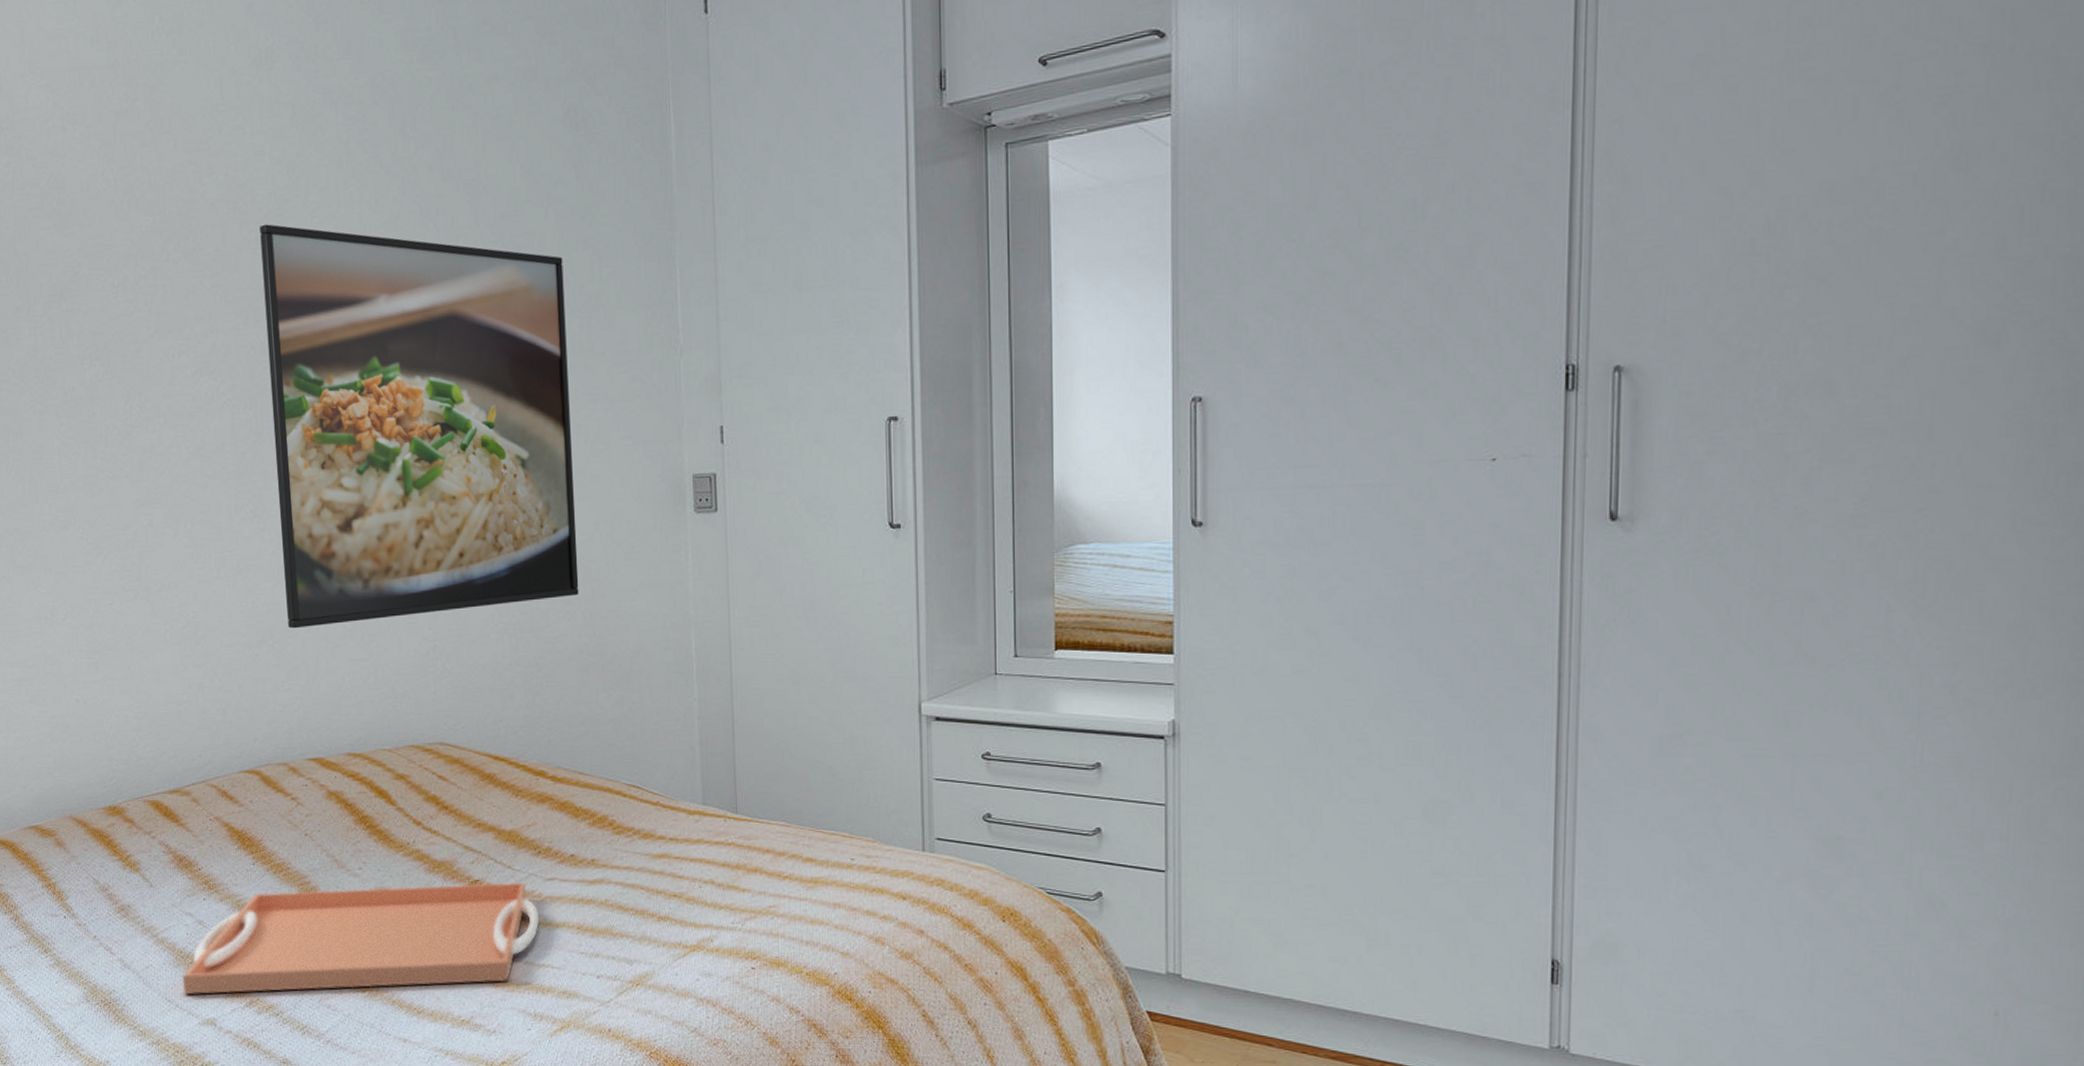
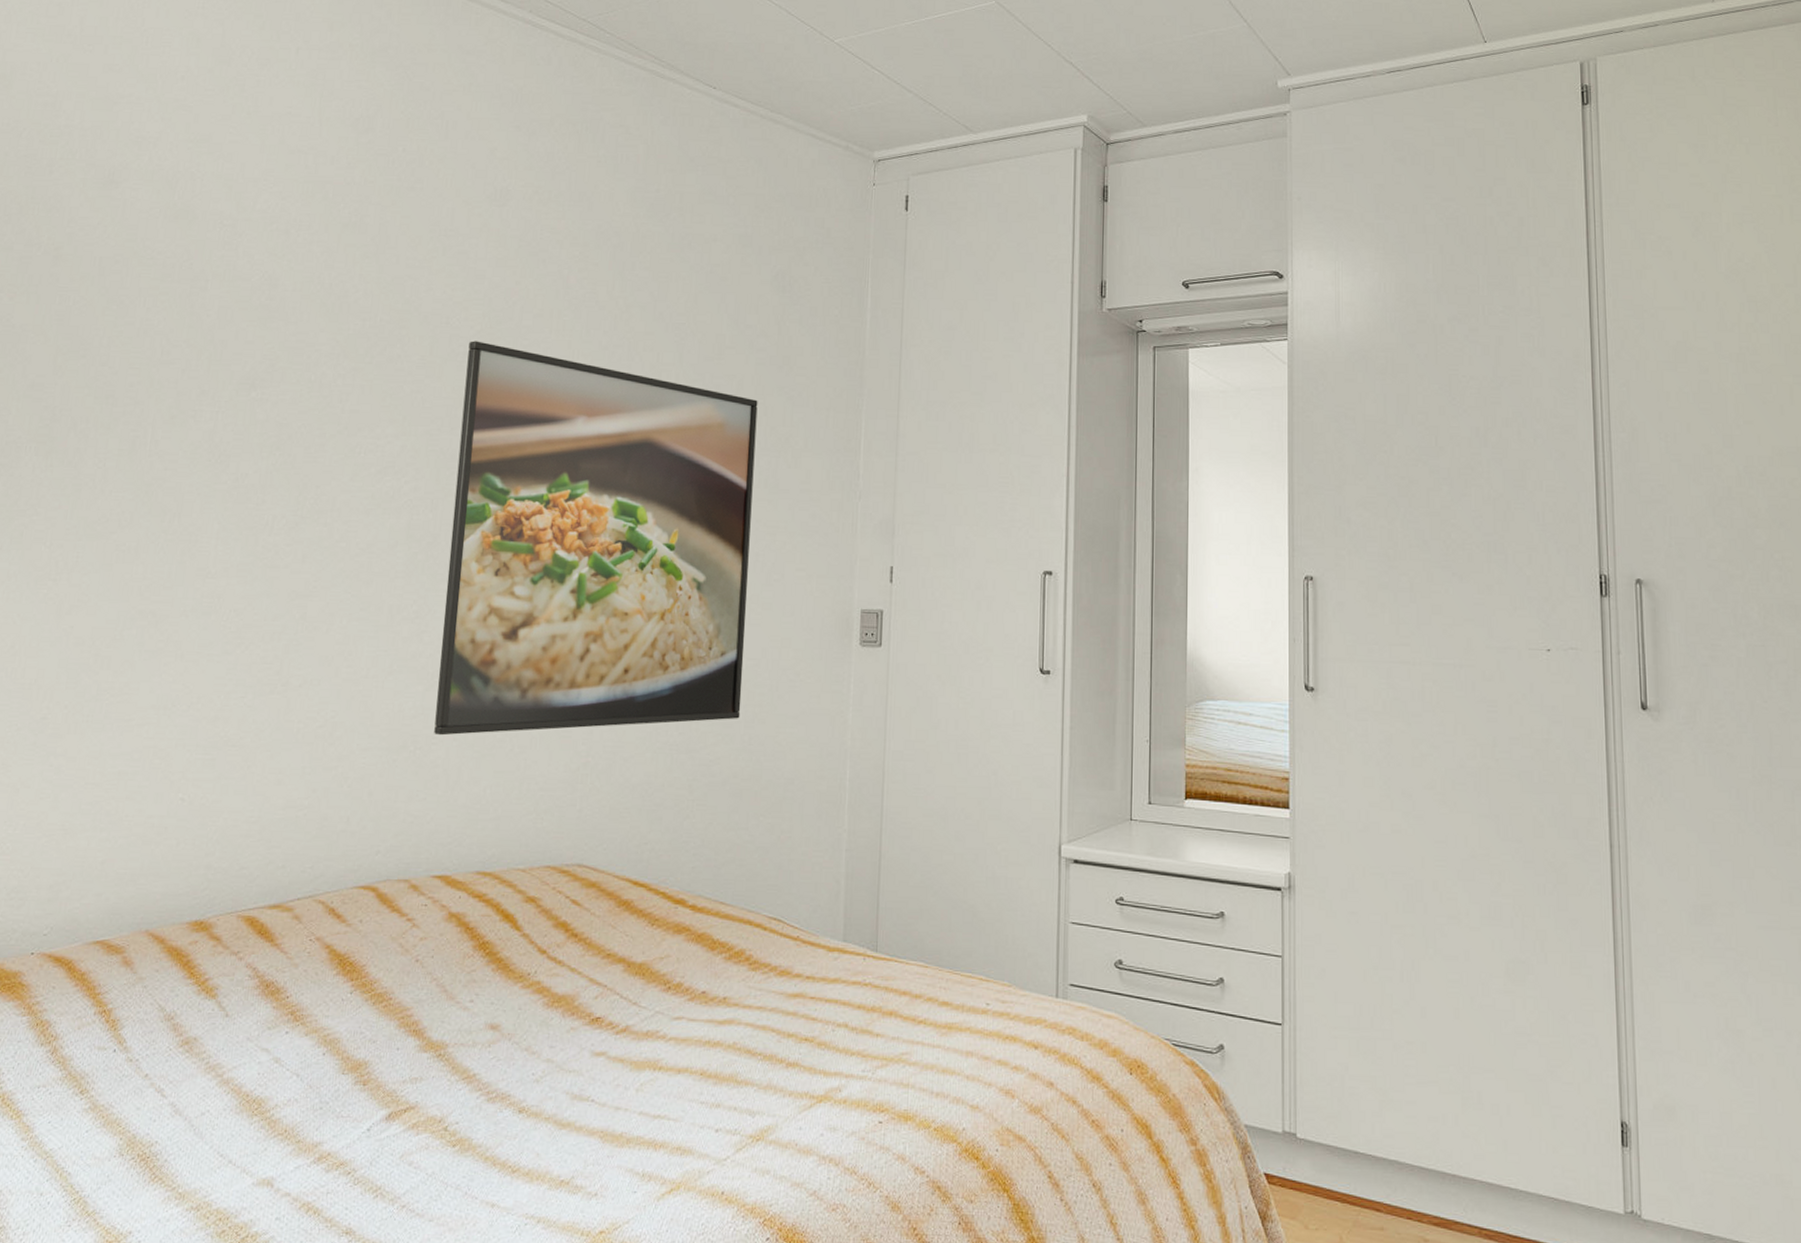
serving tray: present [182,882,540,994] -> none [240,1020,661,1148]

